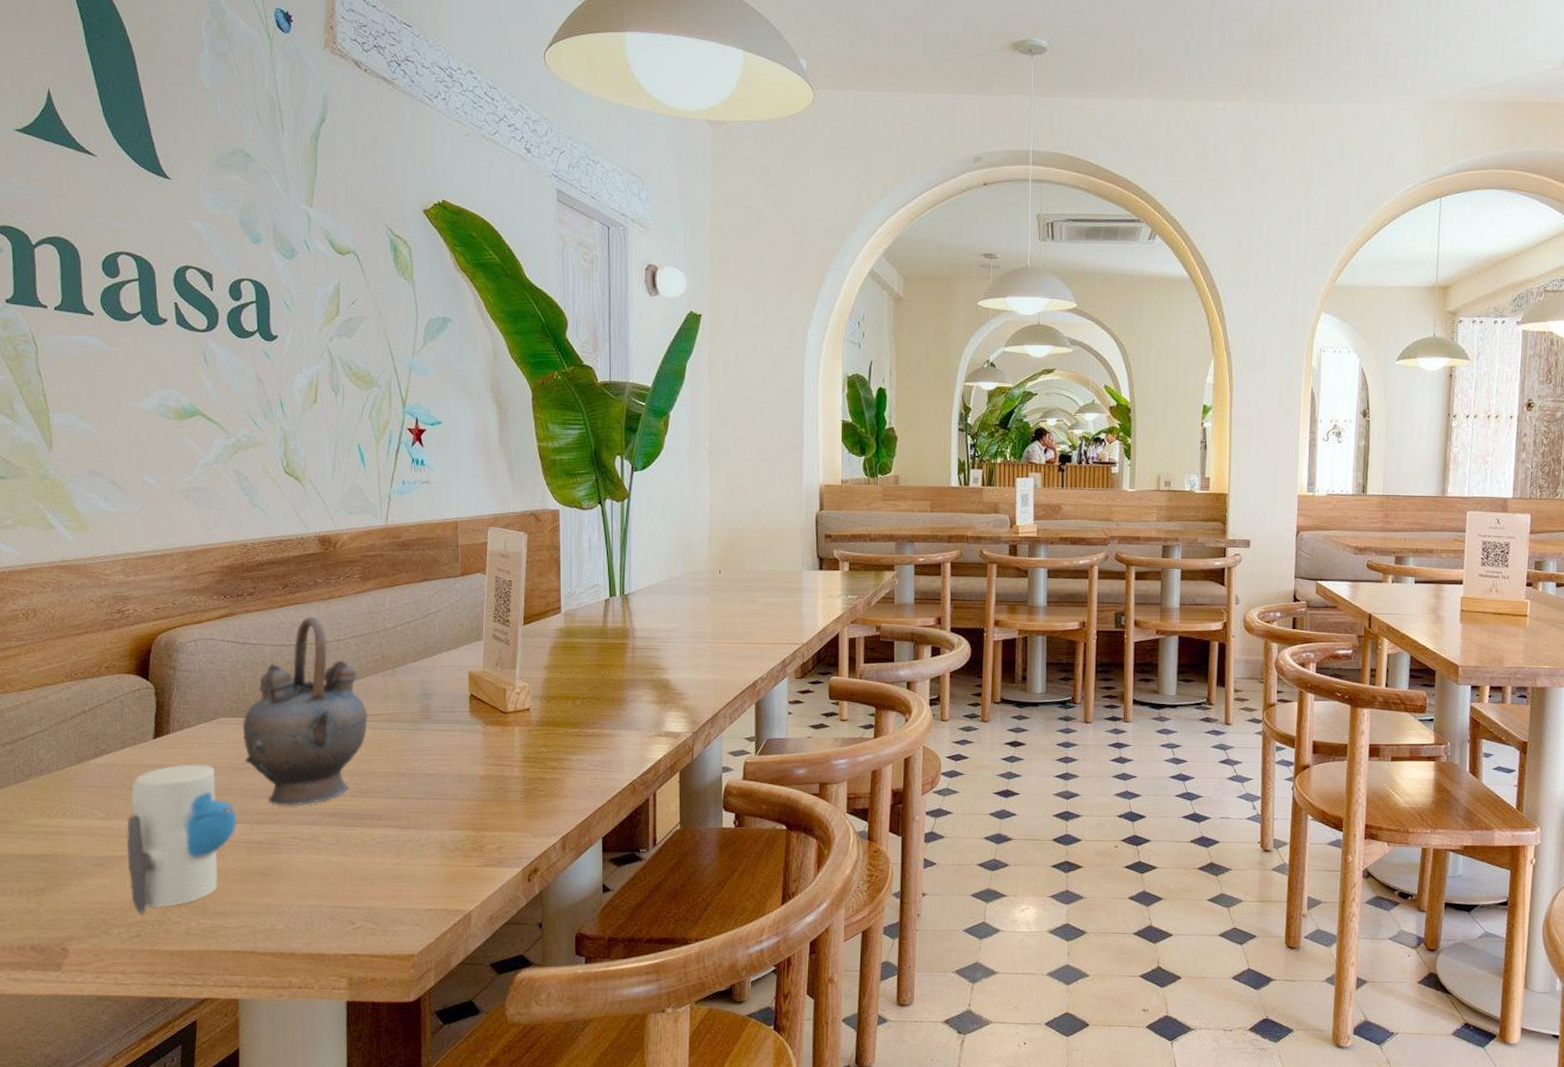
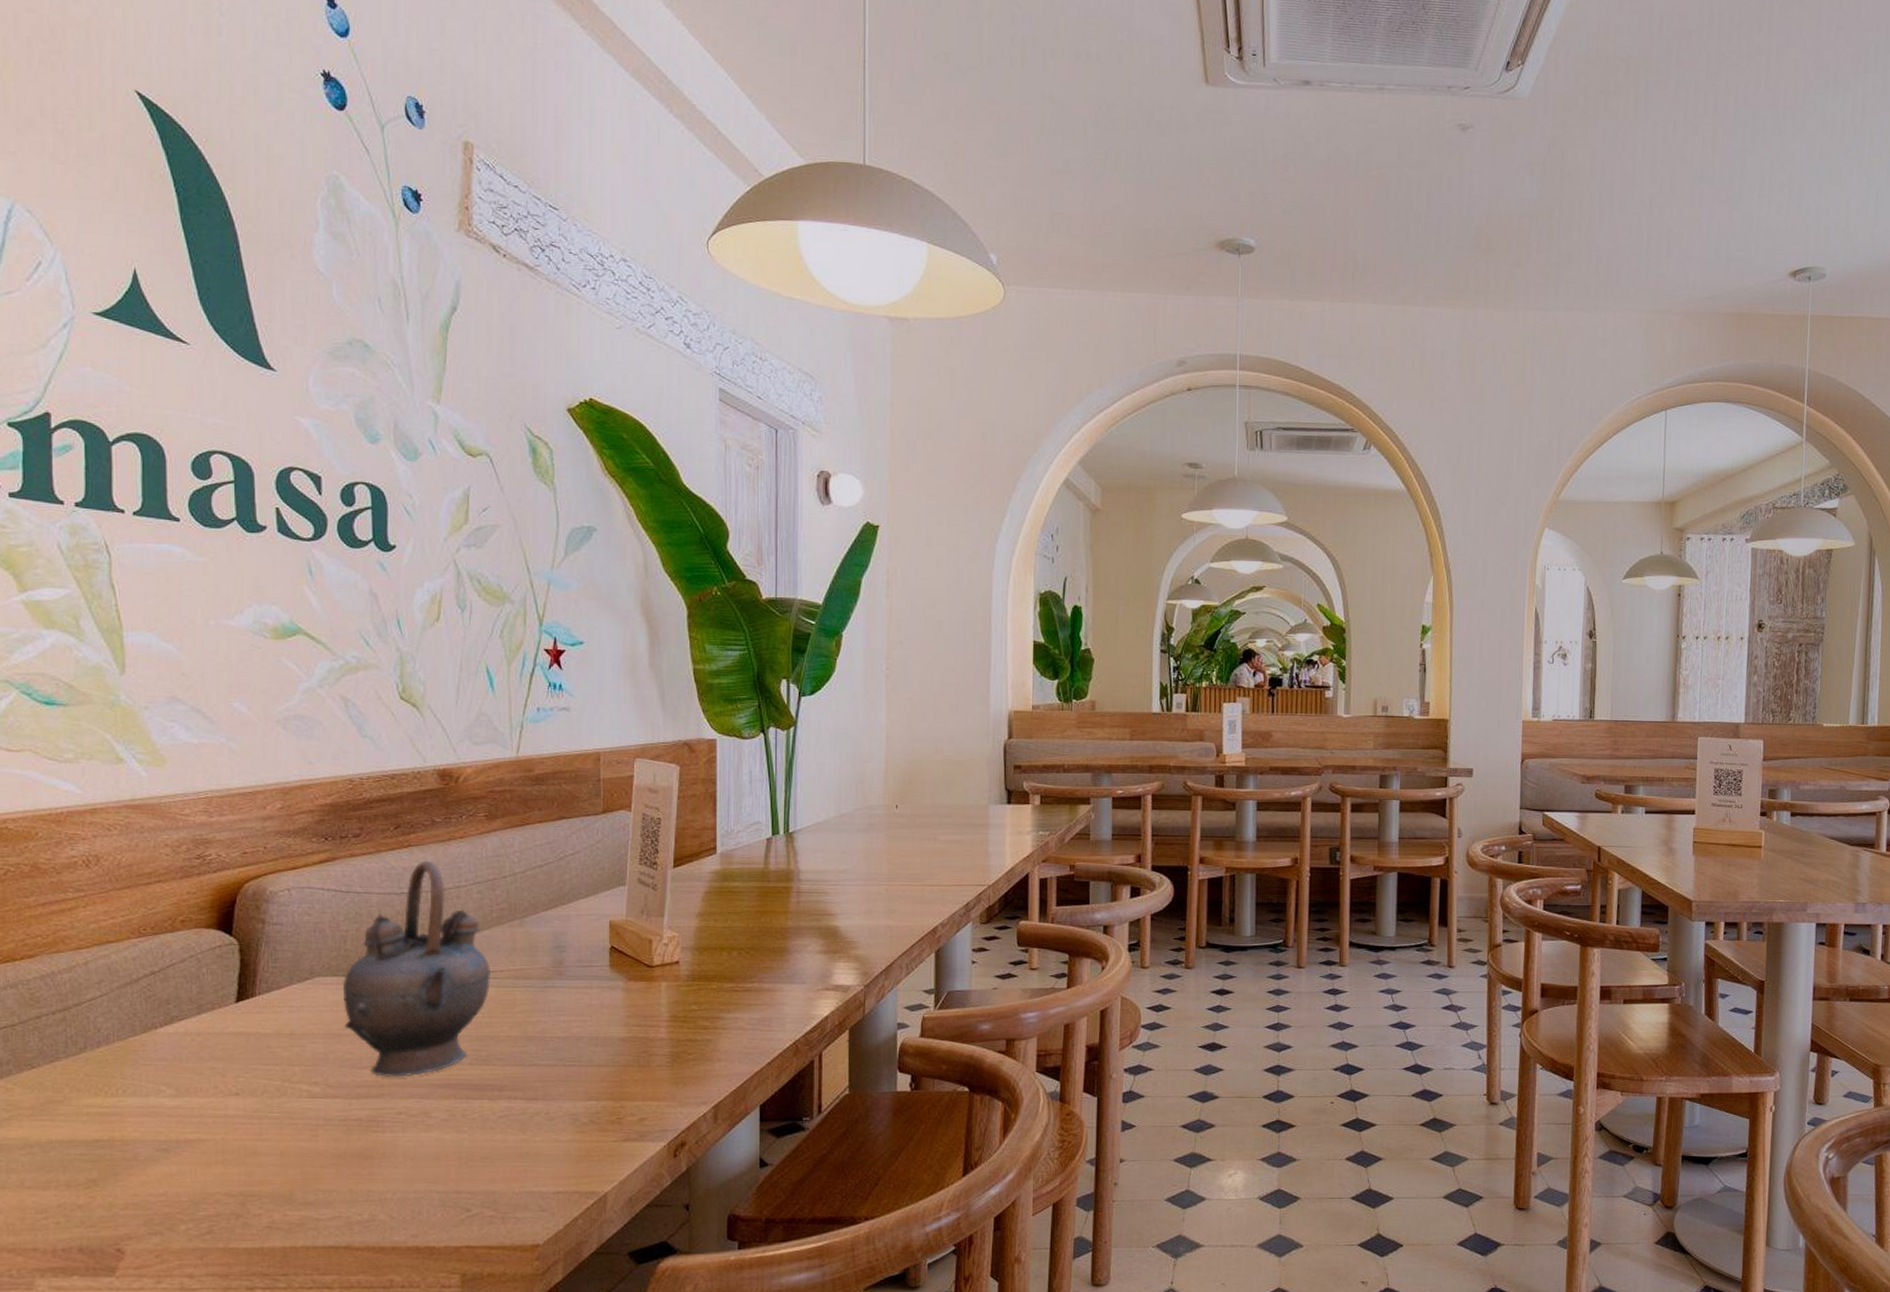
toy: present [126,764,236,914] -> none [199,1031,332,1207]

